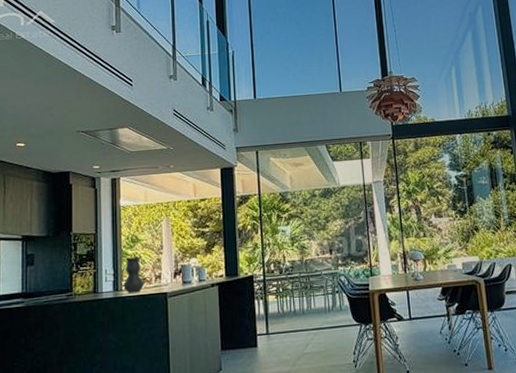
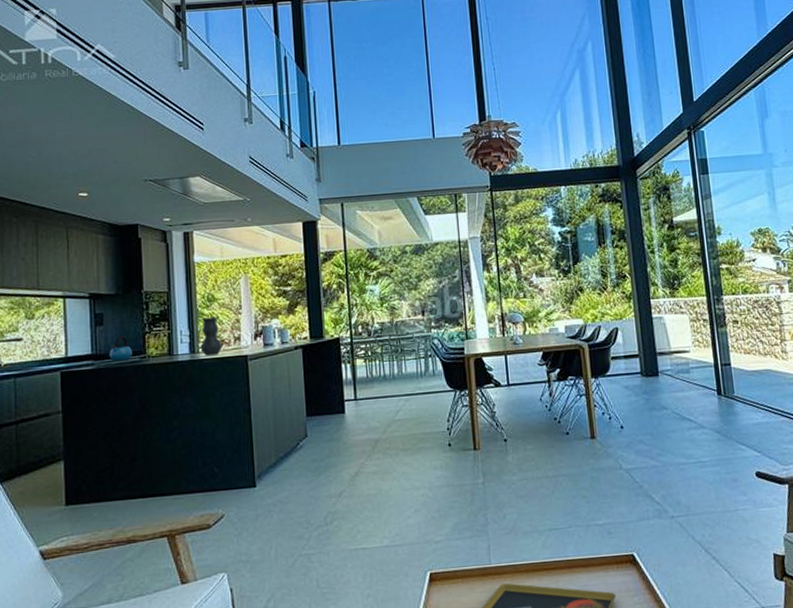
kettle: none [38,275,60,300] -> present [109,335,132,362]

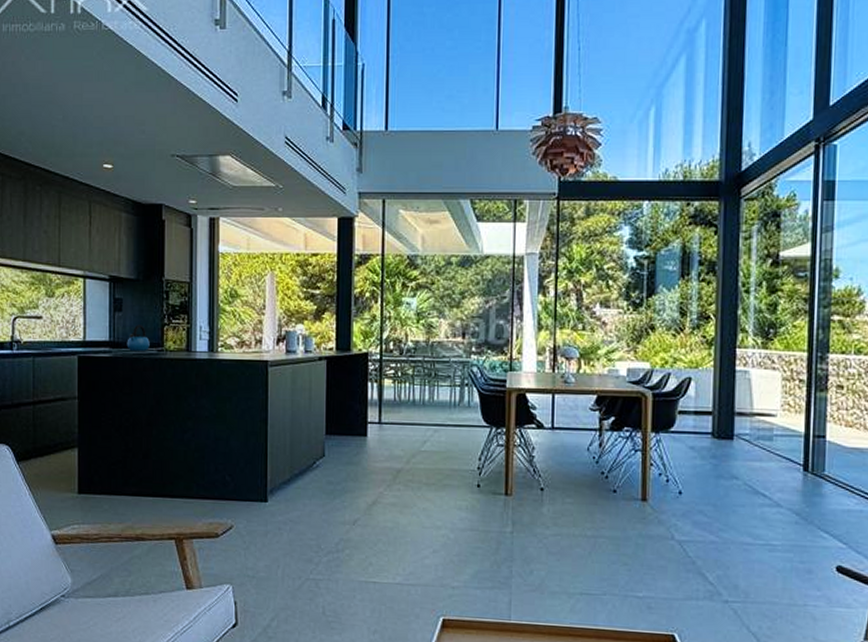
vase: present [200,316,222,357] -> none [219,314,242,358]

